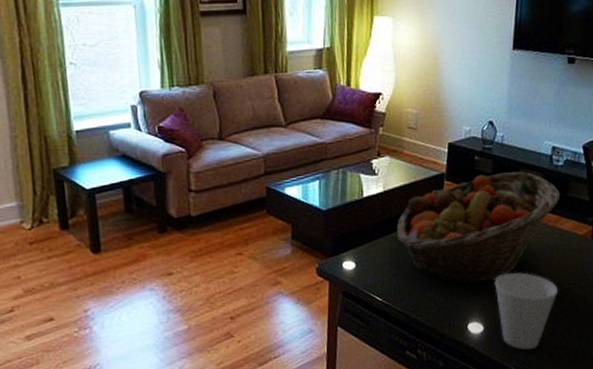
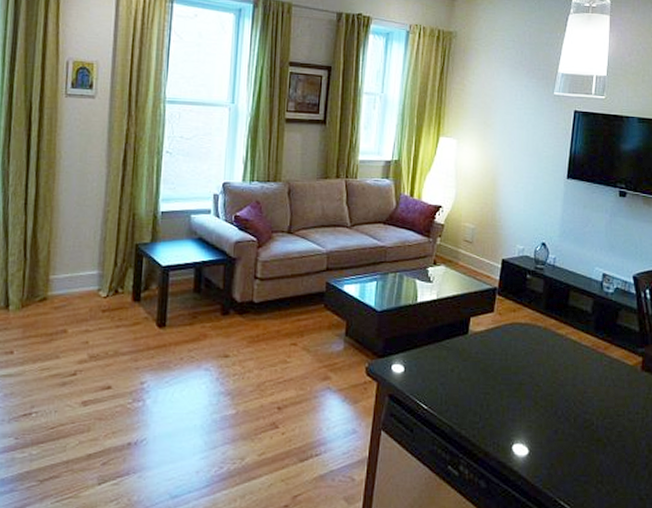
fruit basket: present [396,171,561,286] -> none [446,293,610,404]
cup: present [494,272,559,350] -> none [541,395,607,481]

